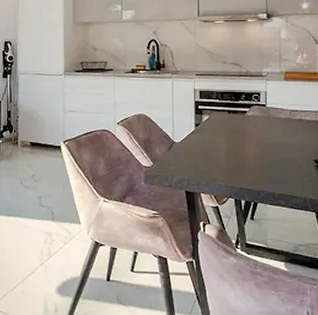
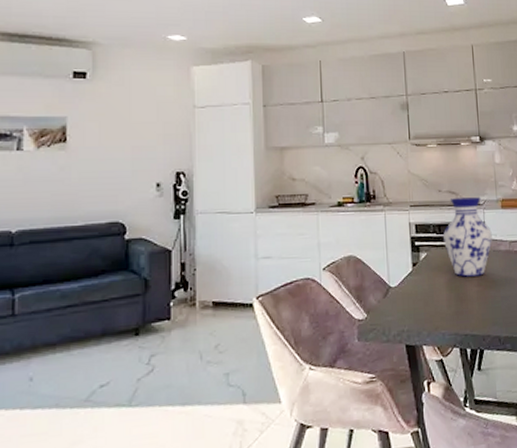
vase: none [225,69,273,139] -> present [442,197,492,277]

